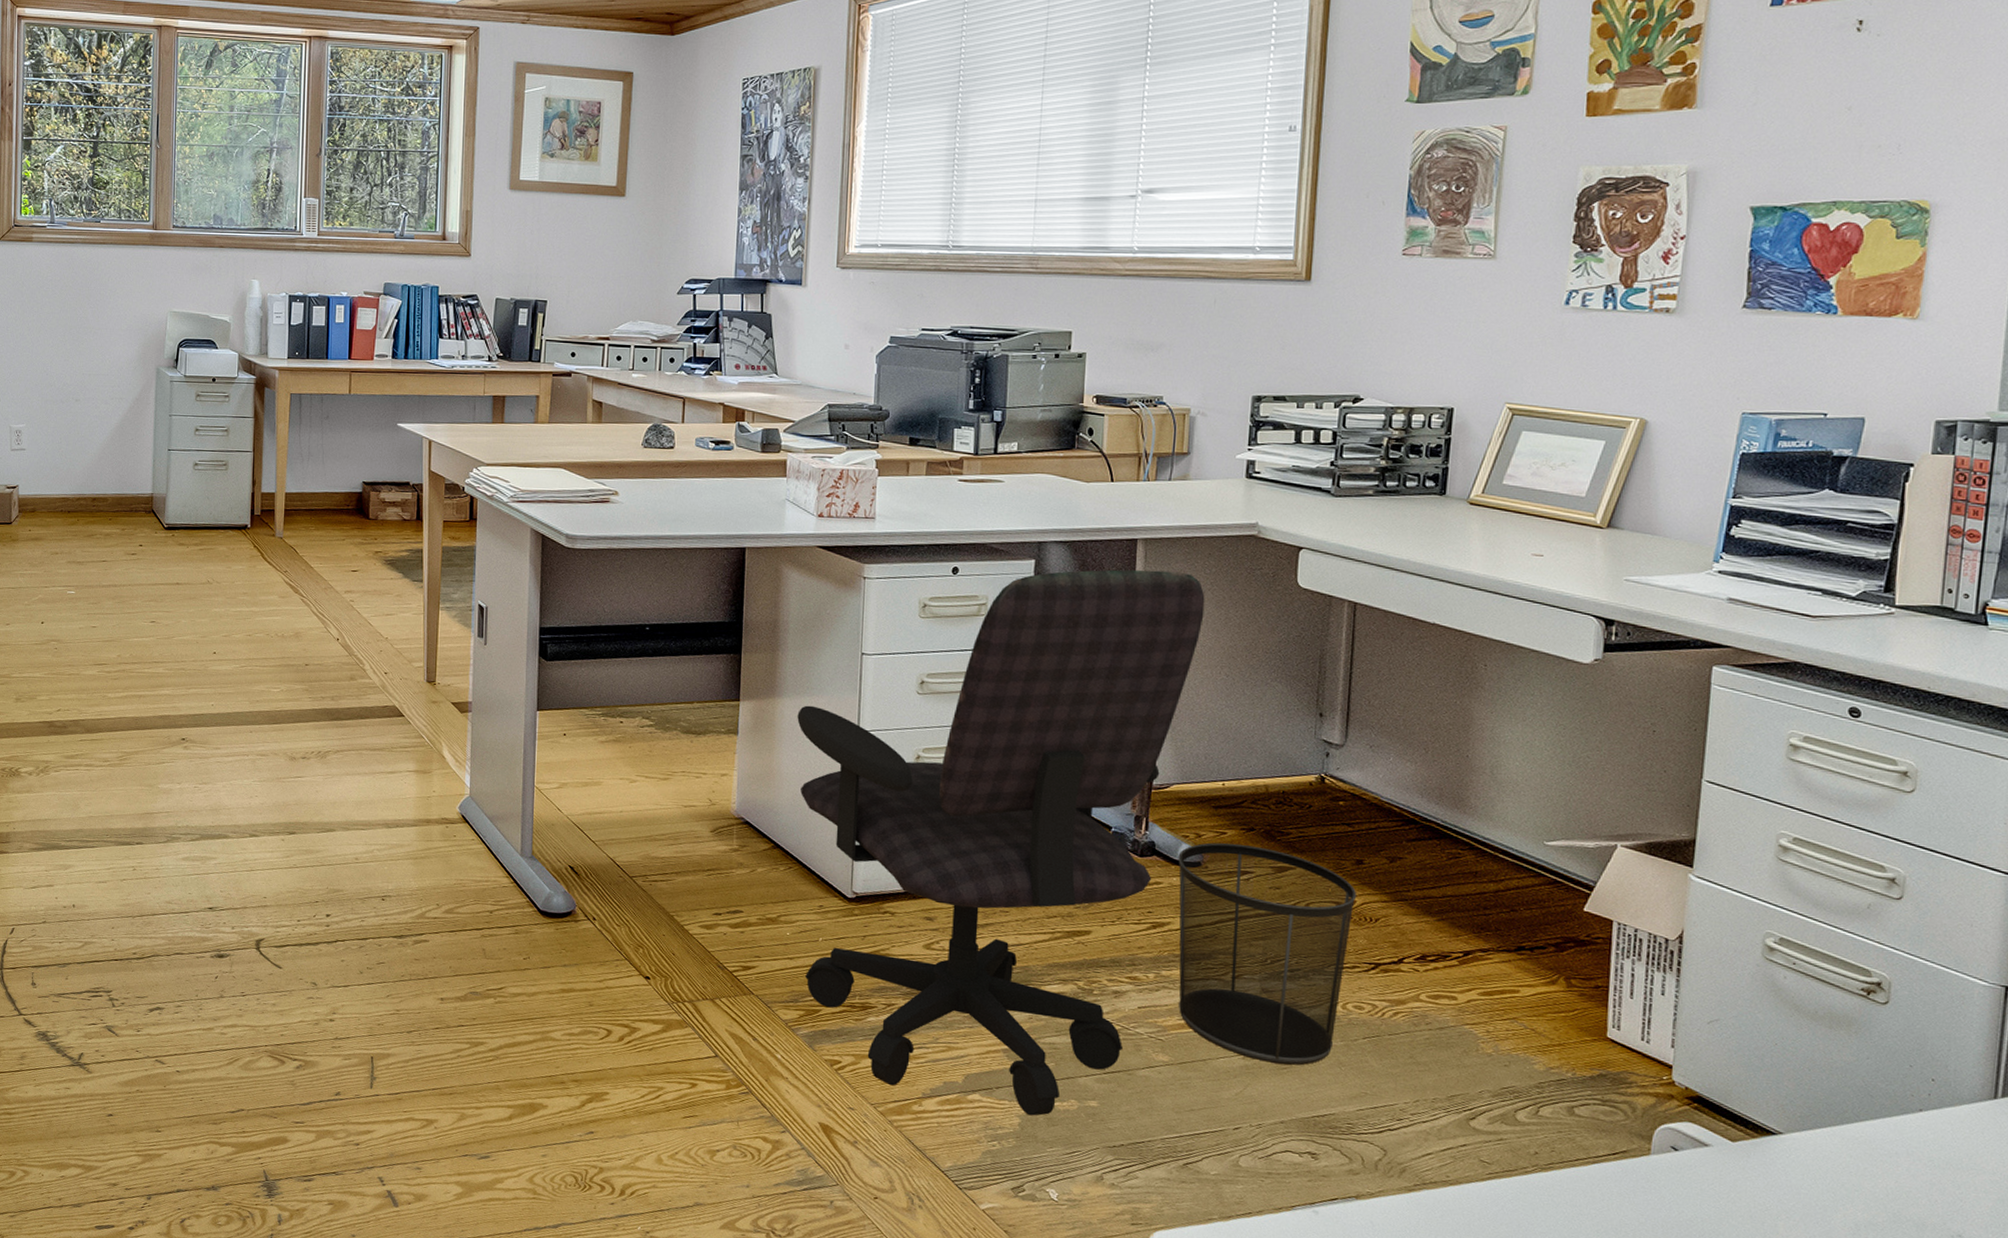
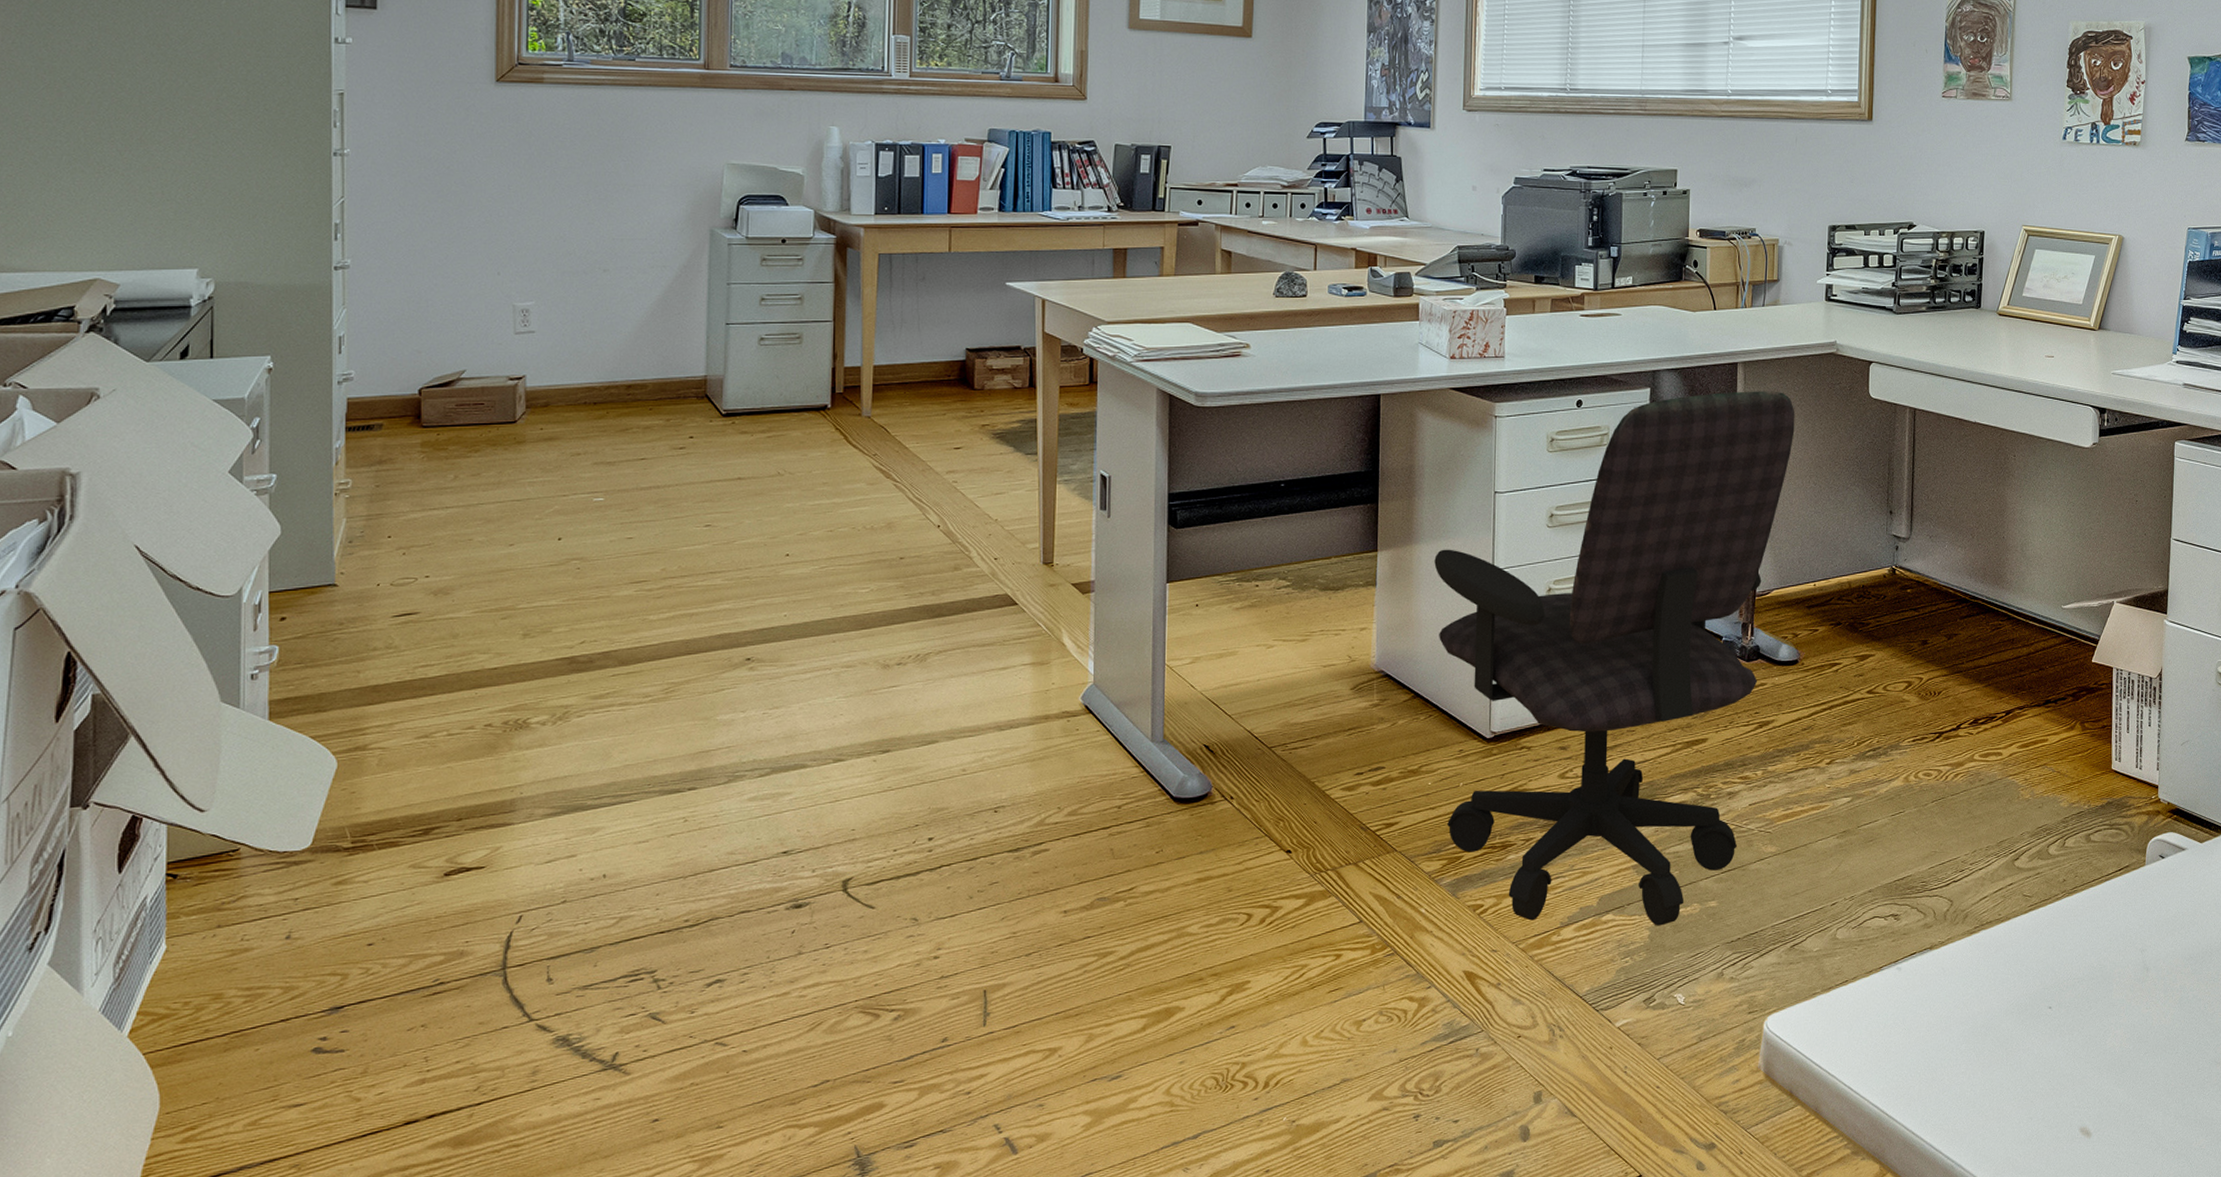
waste bin: present [1178,842,1357,1065] -> none [1779,638,1924,838]

